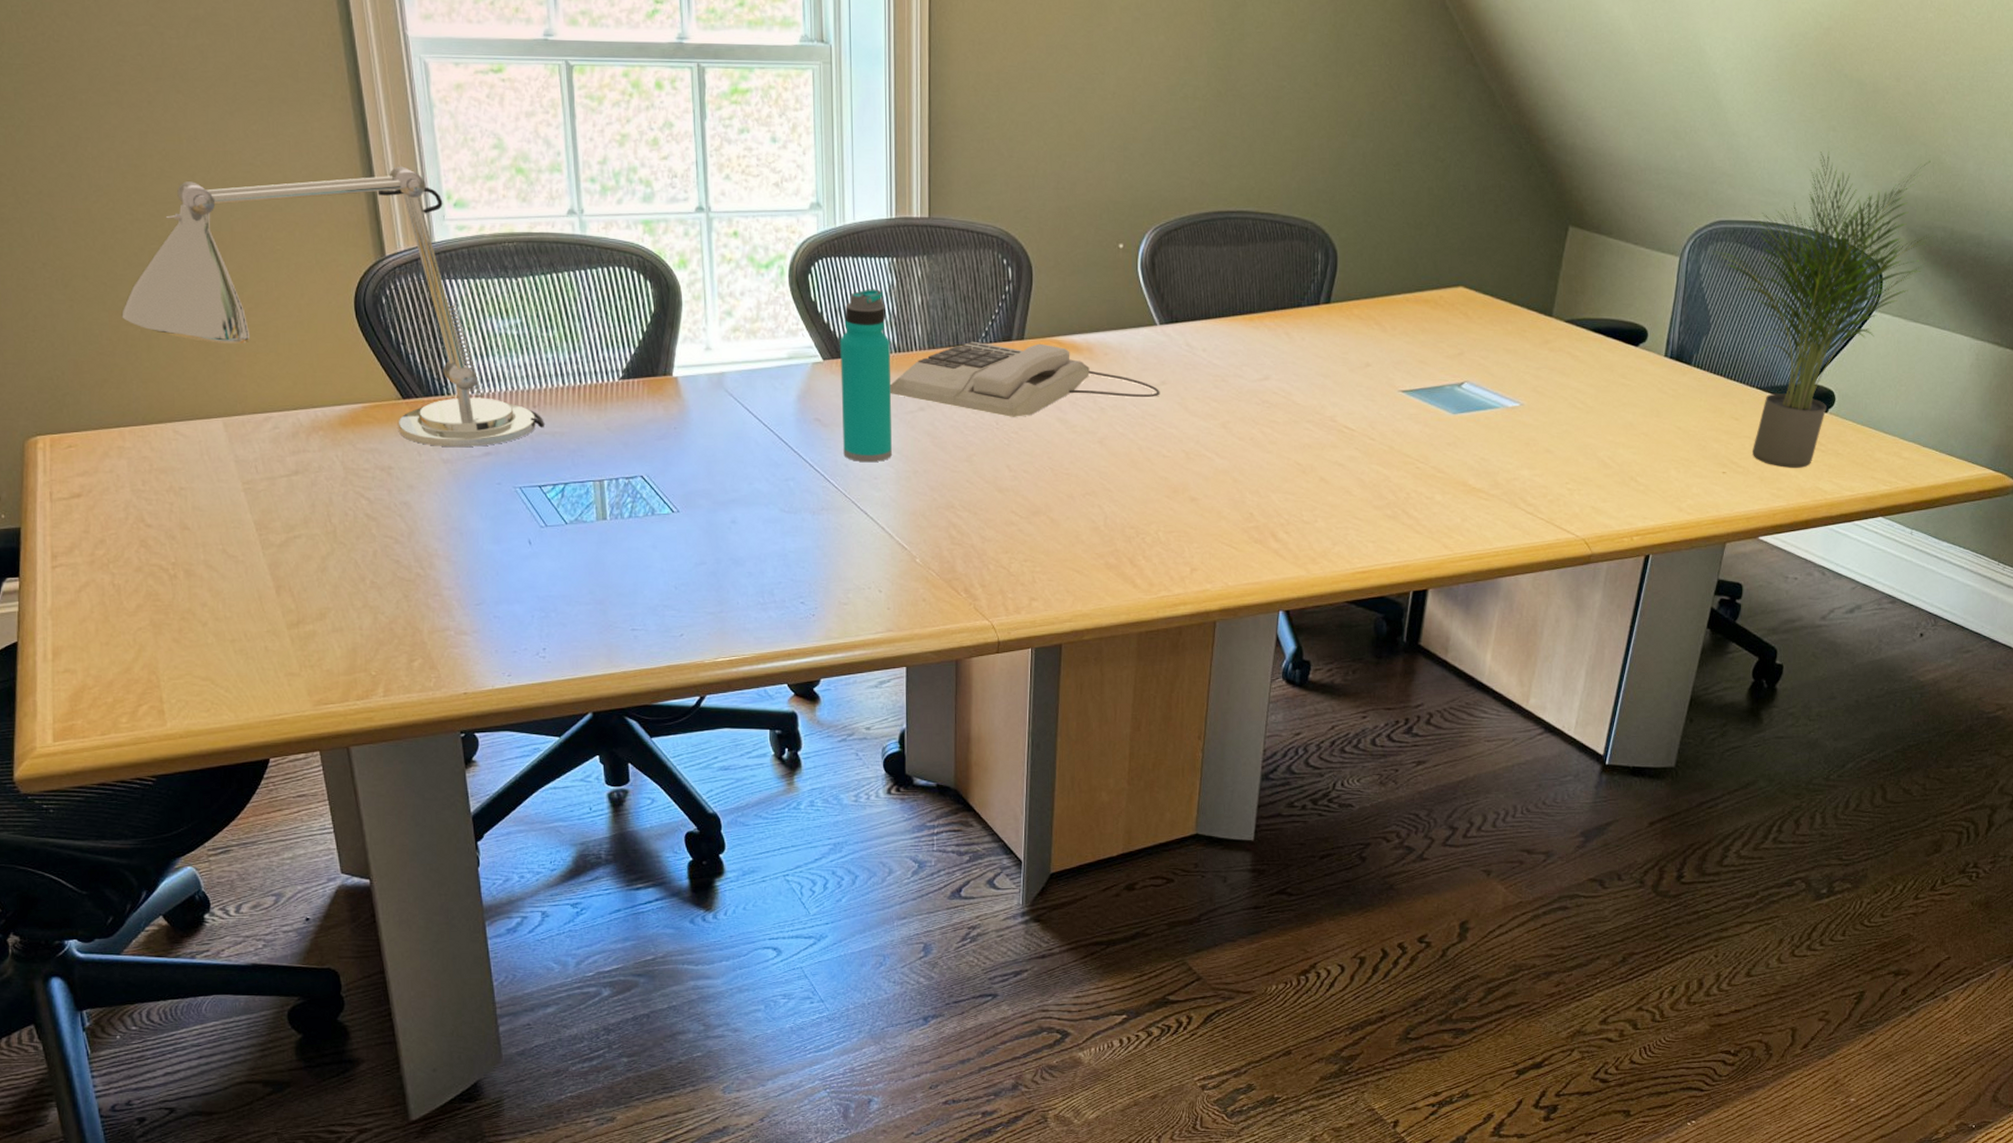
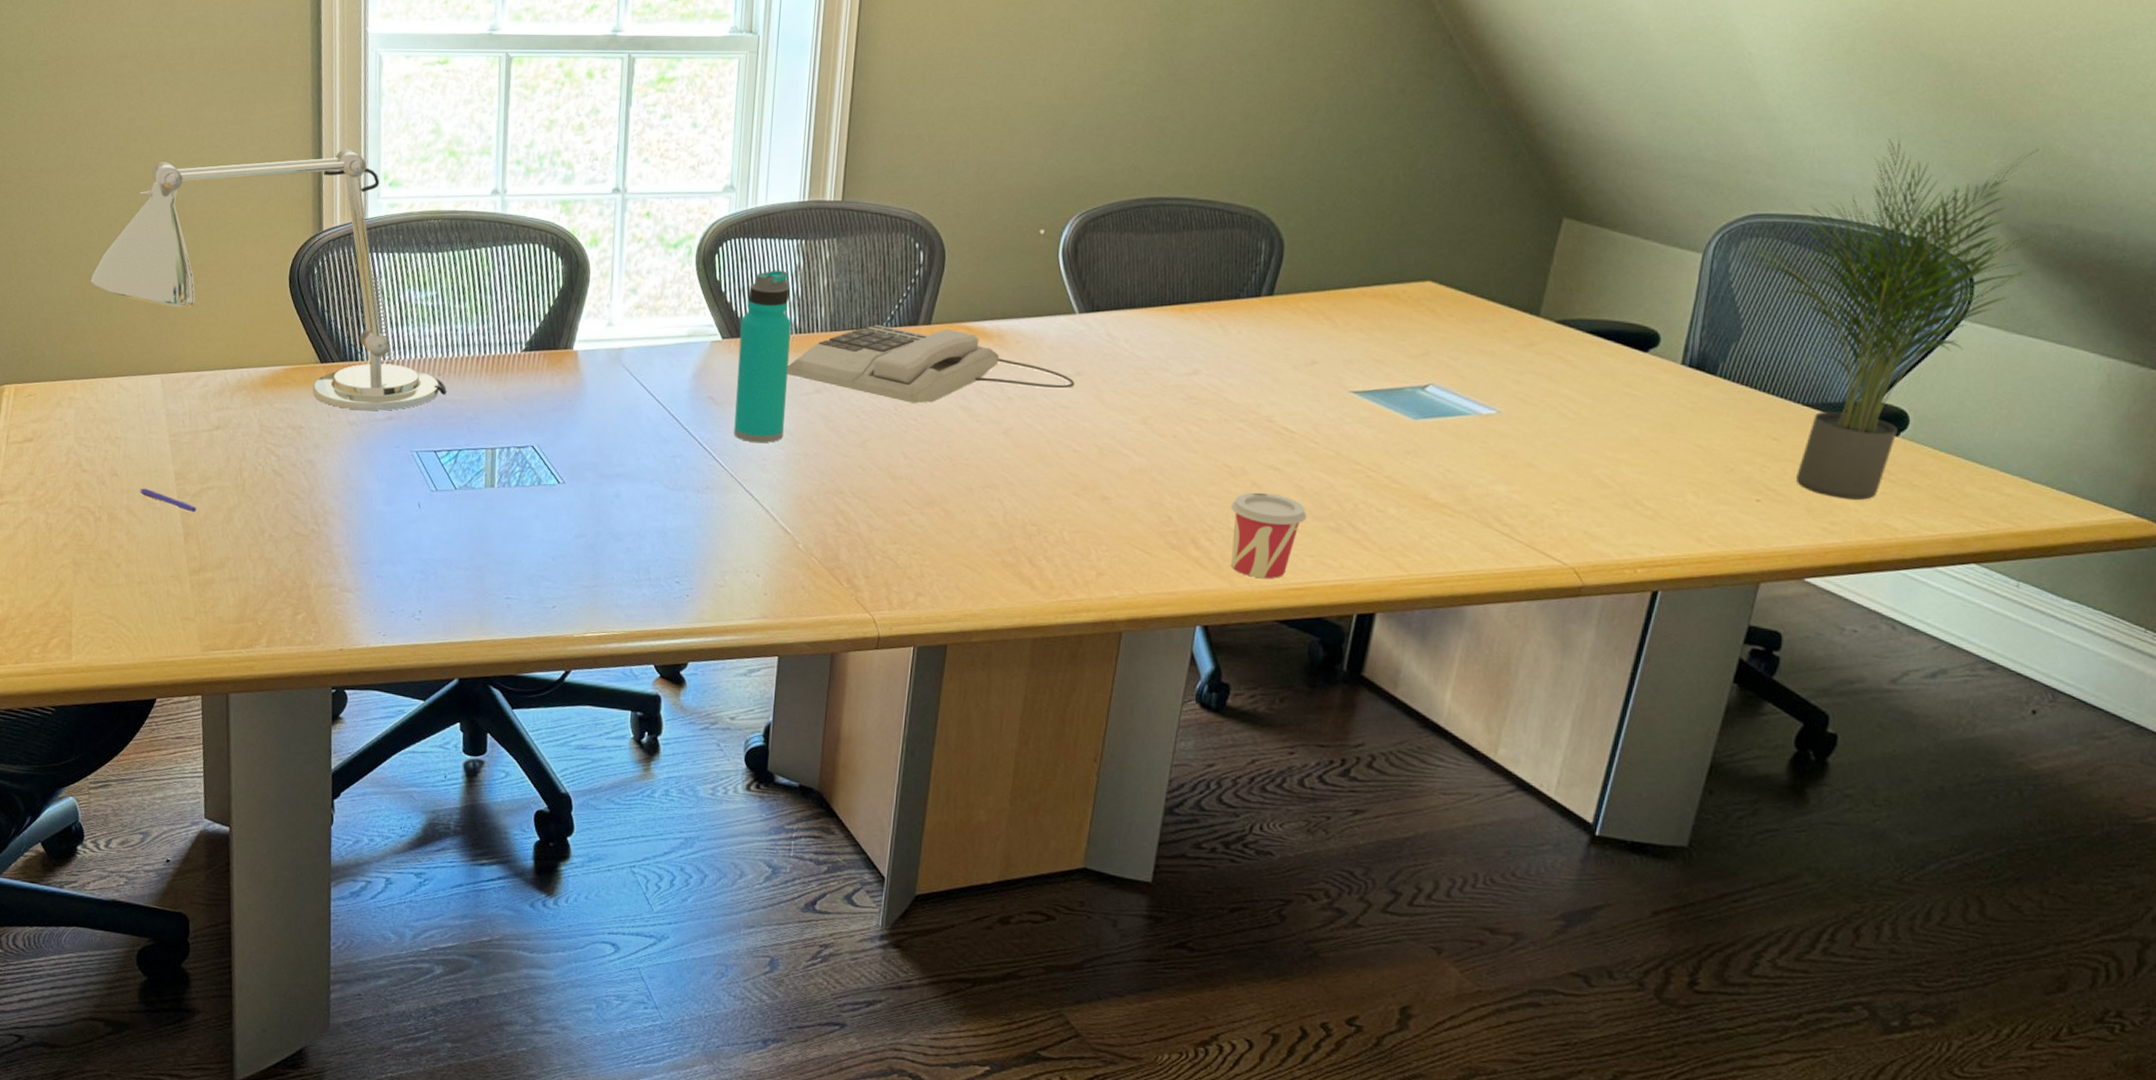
pen: none [217,541,286,563] -> present [139,488,197,512]
cup: none [1304,487,1368,564] -> present [1231,492,1307,578]

